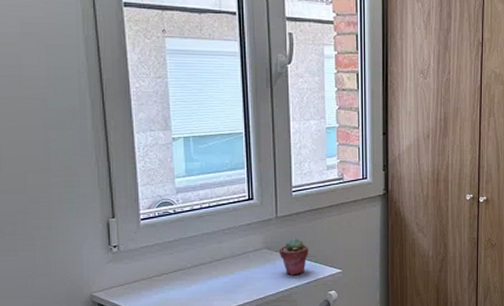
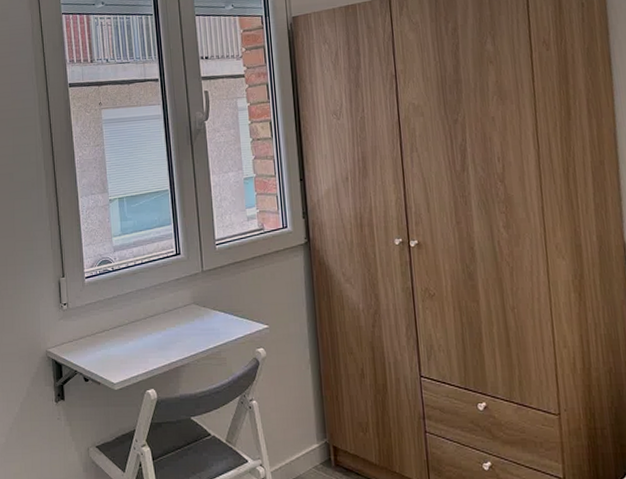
potted succulent: present [278,238,309,276] -> none [206,292,235,332]

